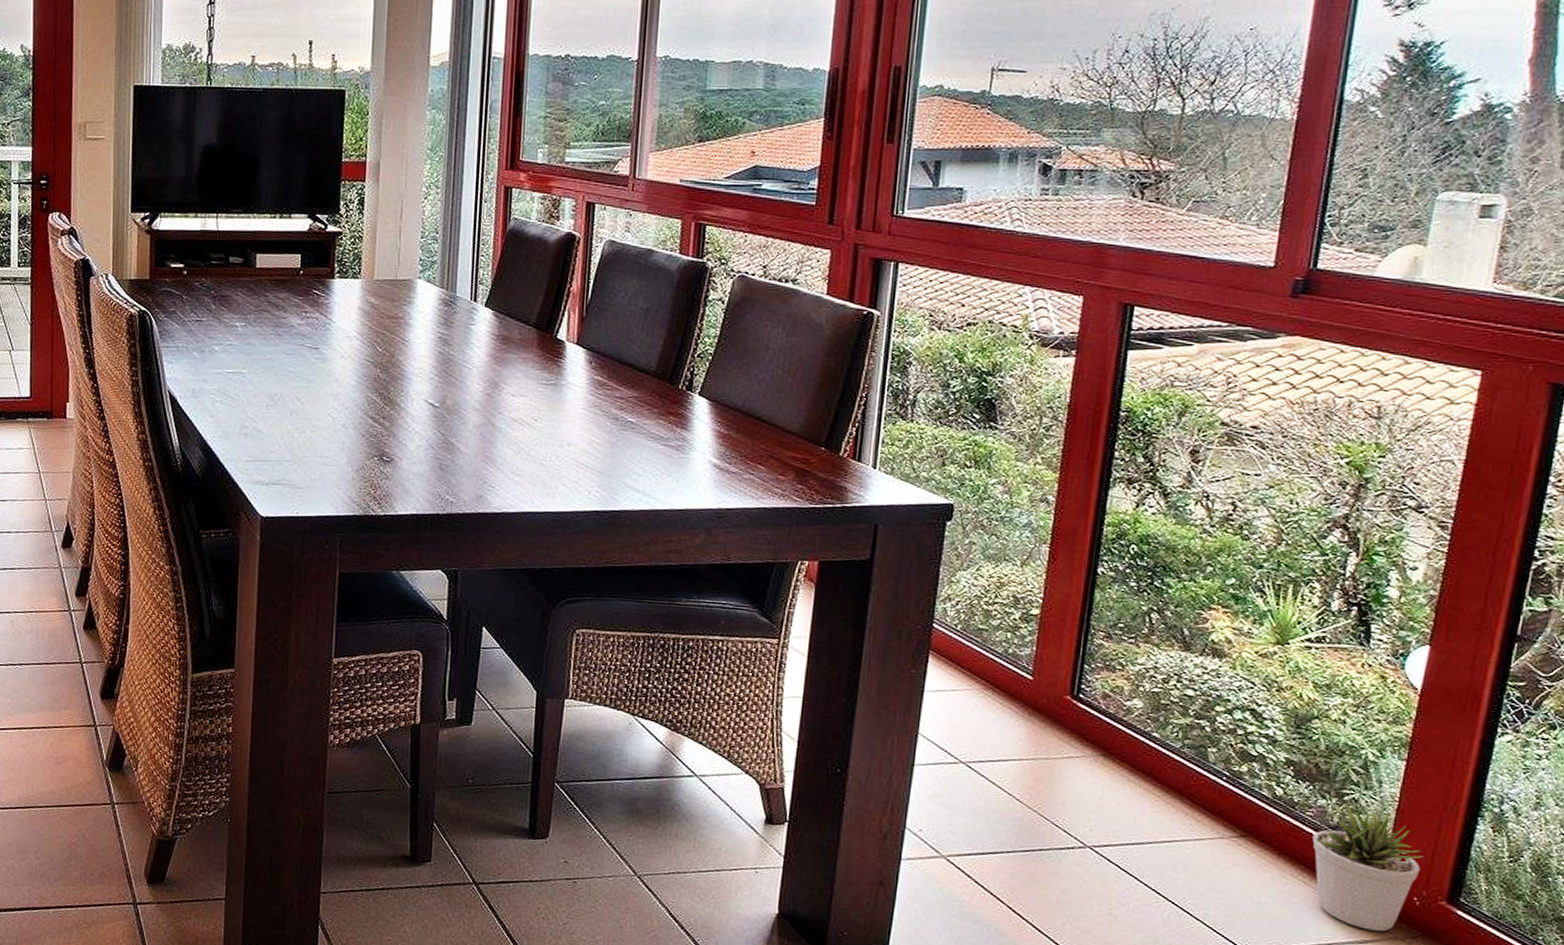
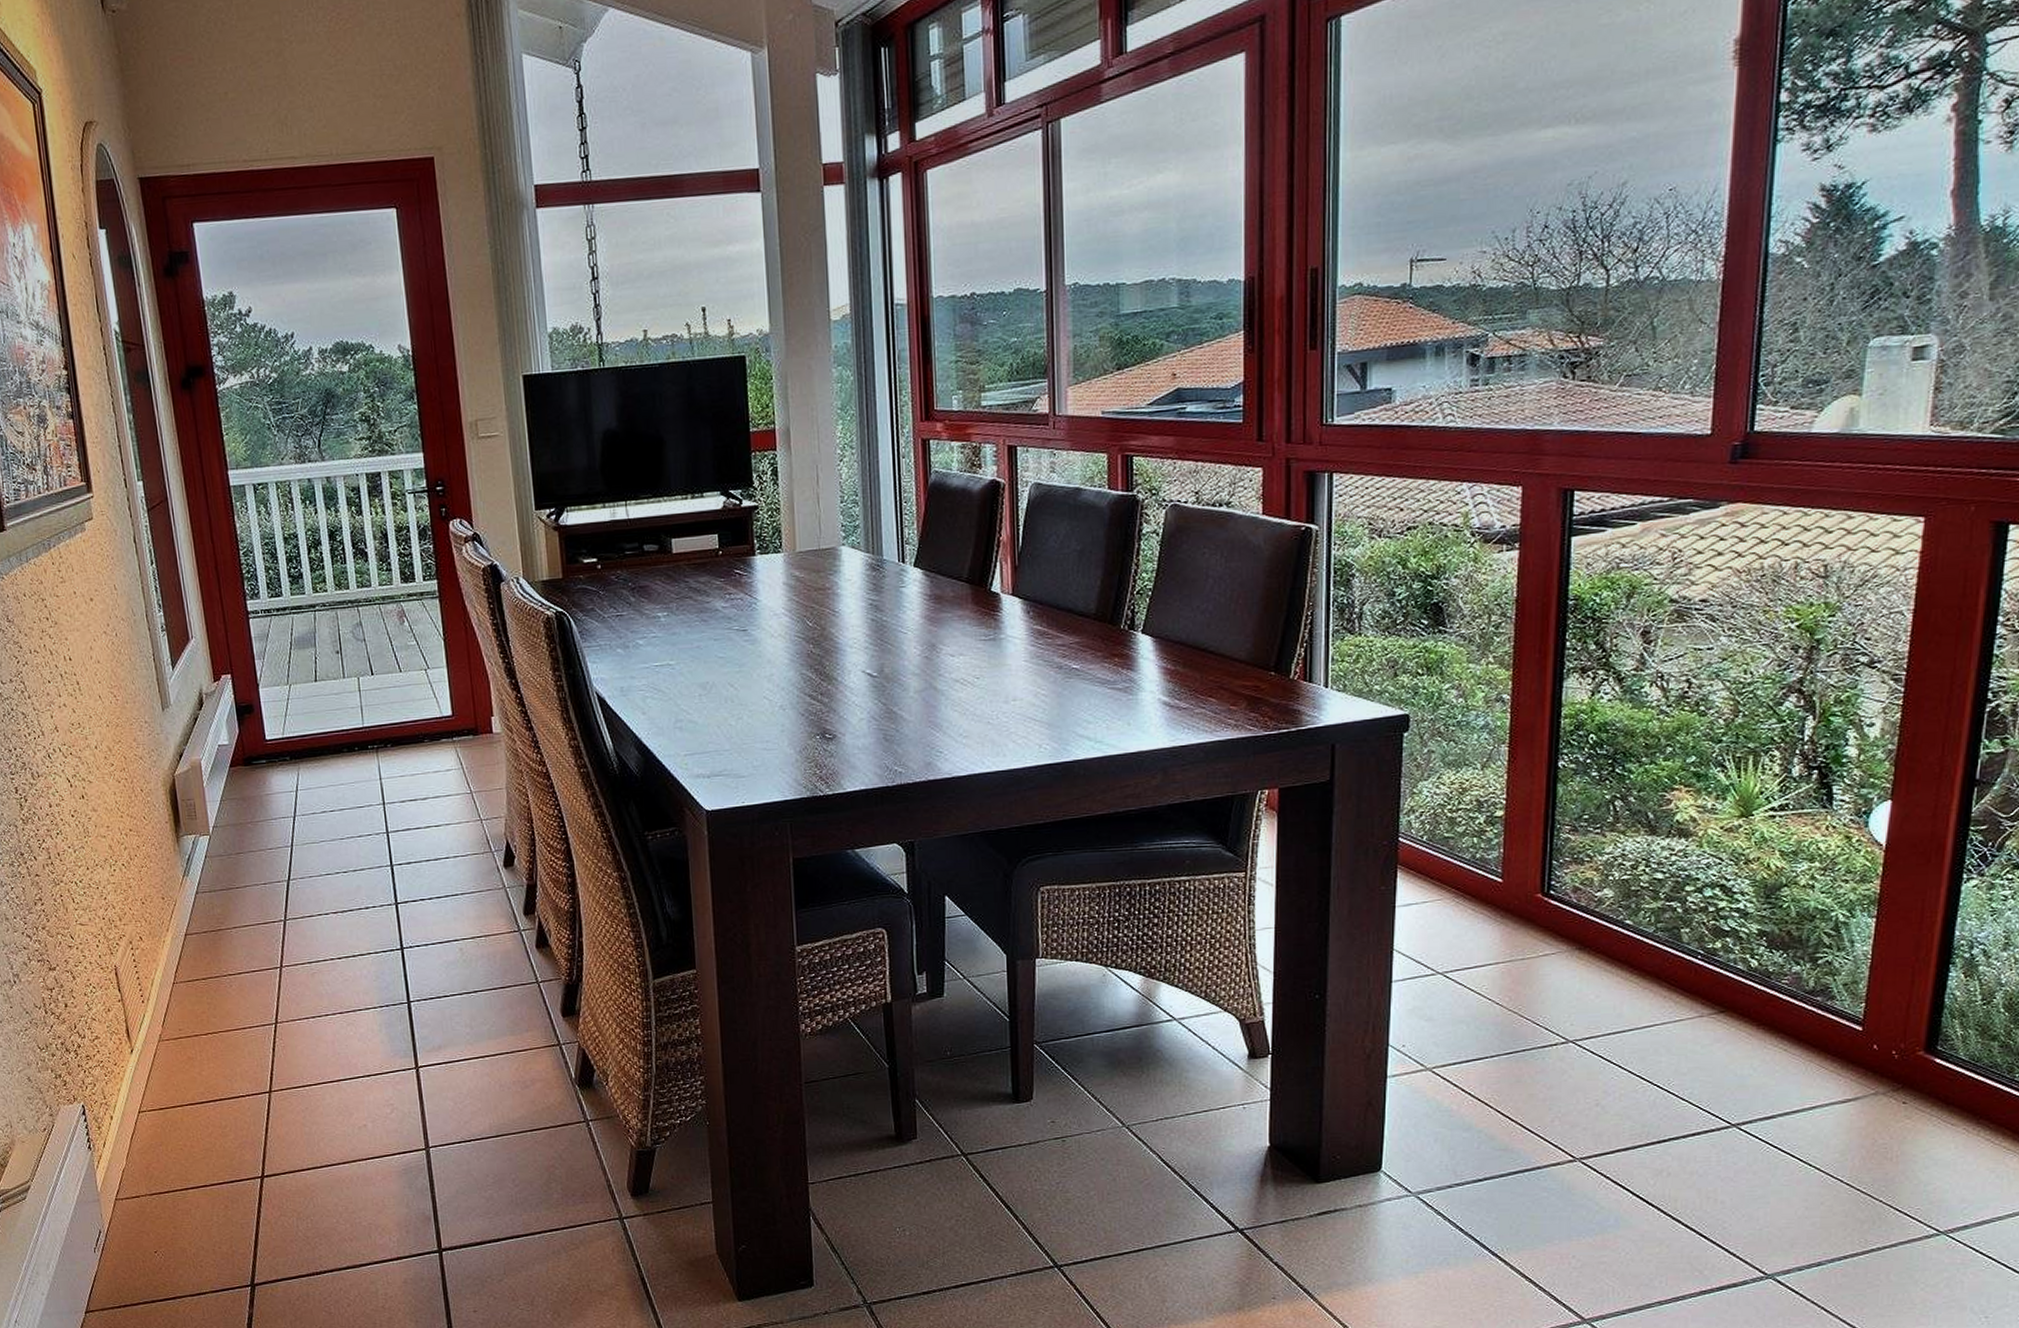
potted plant: present [1312,807,1424,932] -> none [1790,970,1900,1089]

